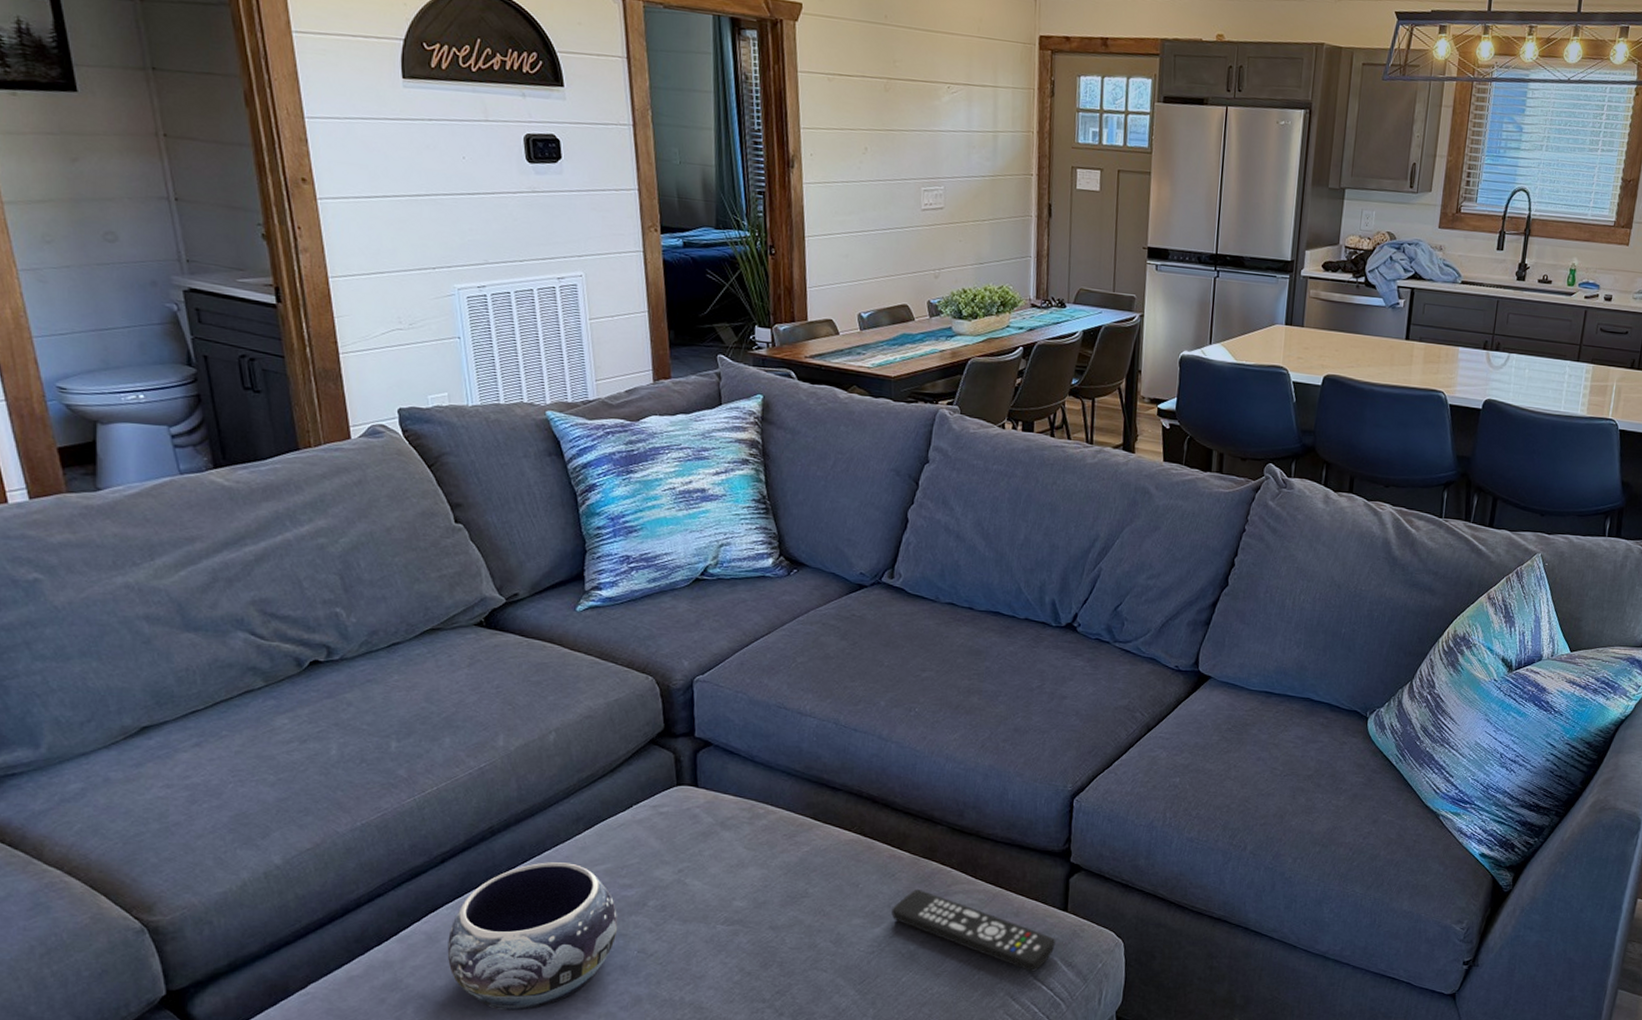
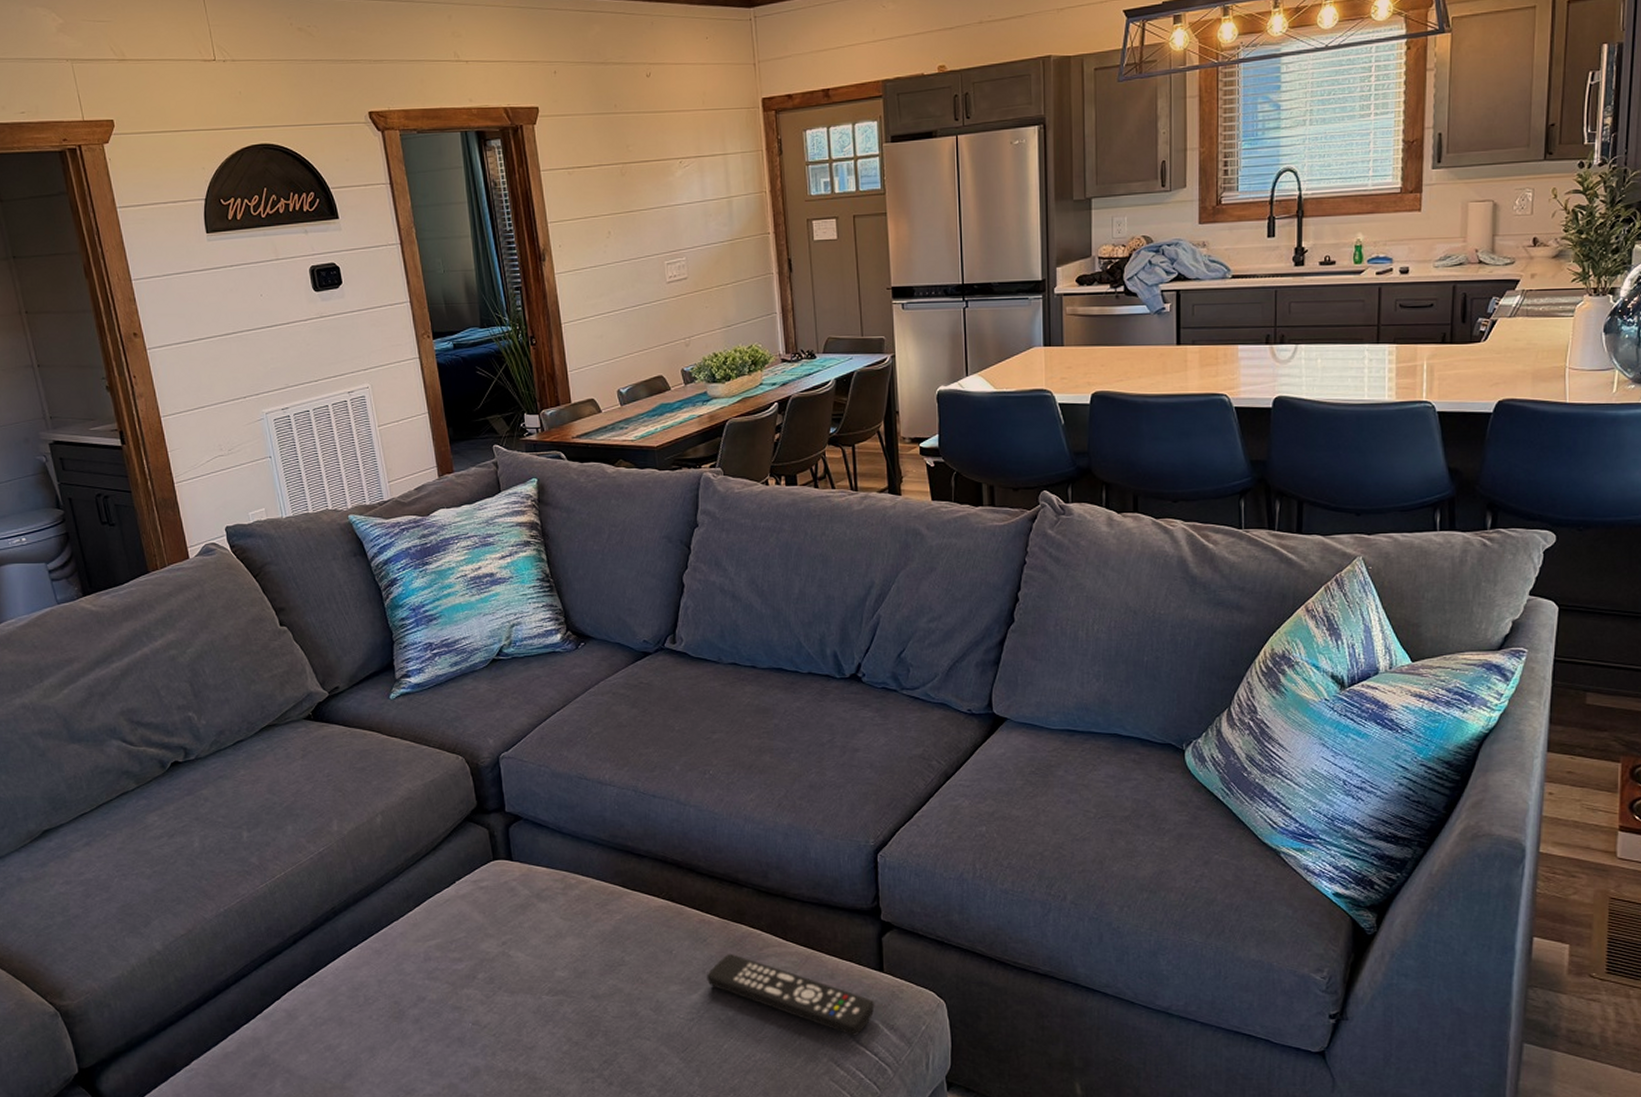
decorative bowl: present [447,862,618,1011] -> none [305,939,452,1083]

